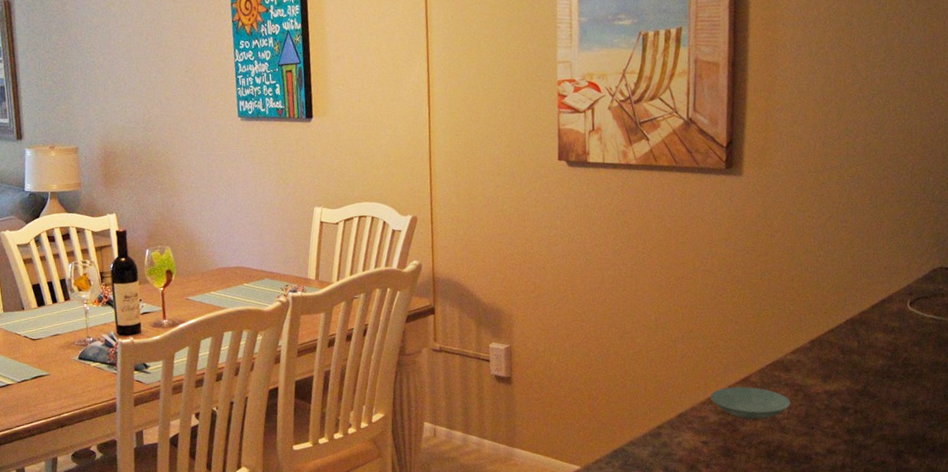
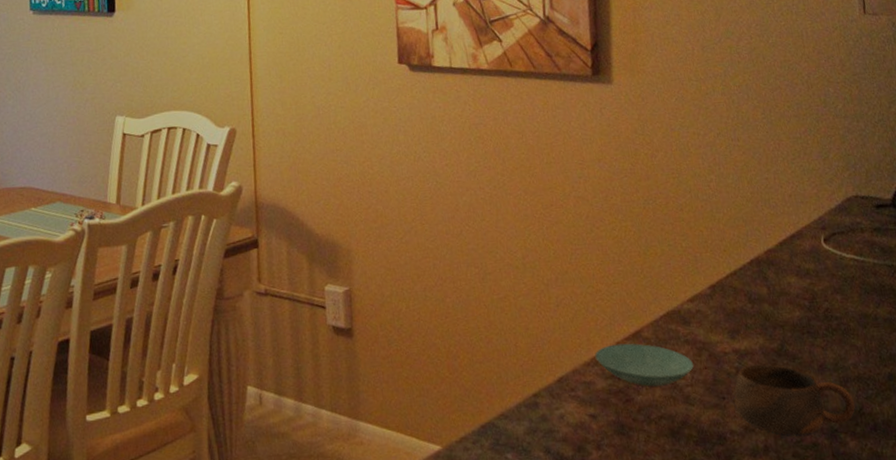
cup: none [821,401,919,456] -> present [734,364,855,435]

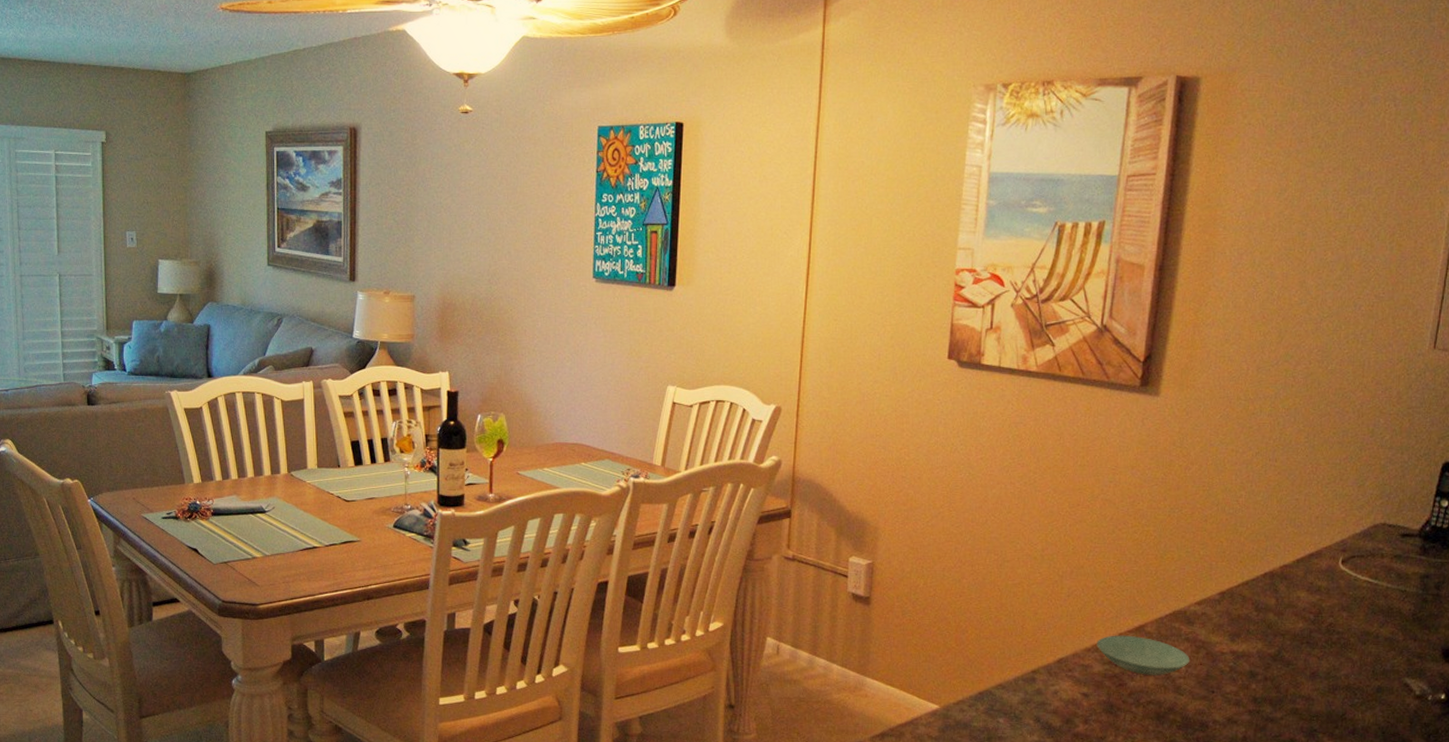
cup: present [734,364,855,435] -> none [1223,666,1338,731]

